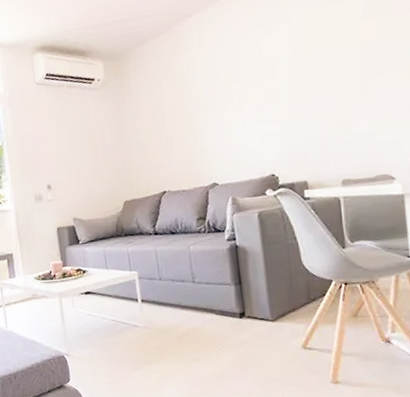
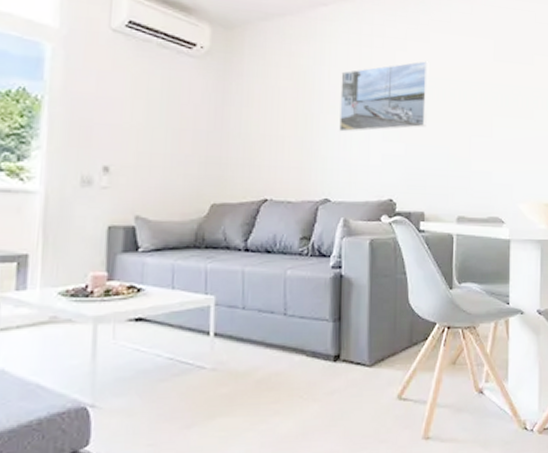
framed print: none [212,39,299,123] -> present [339,61,429,132]

